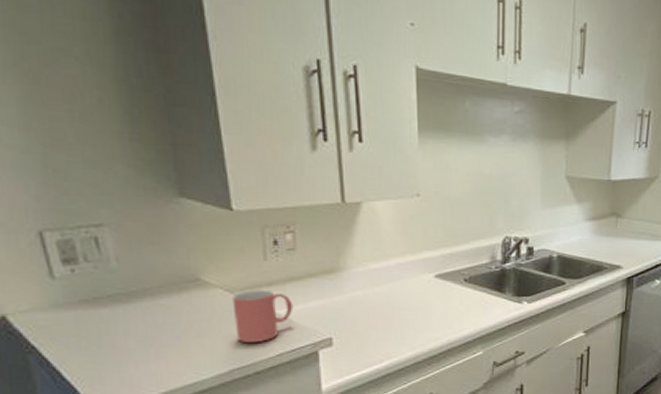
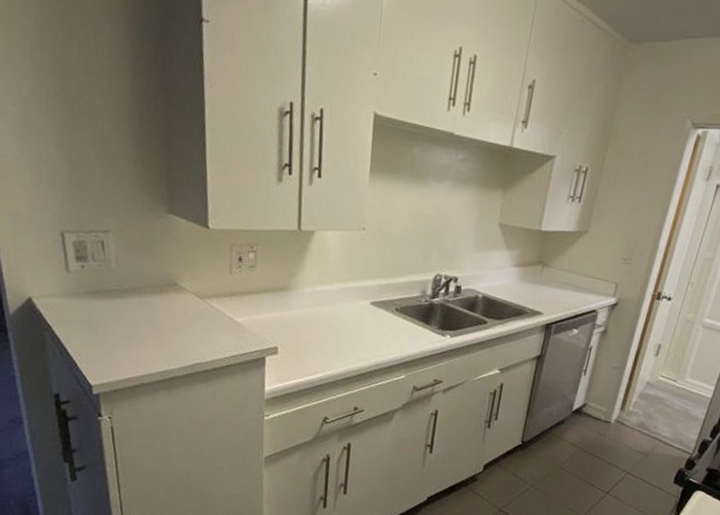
mug: present [232,289,294,342] -> none [201,297,249,344]

